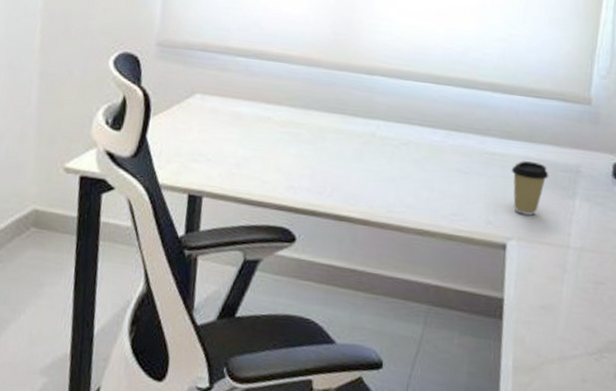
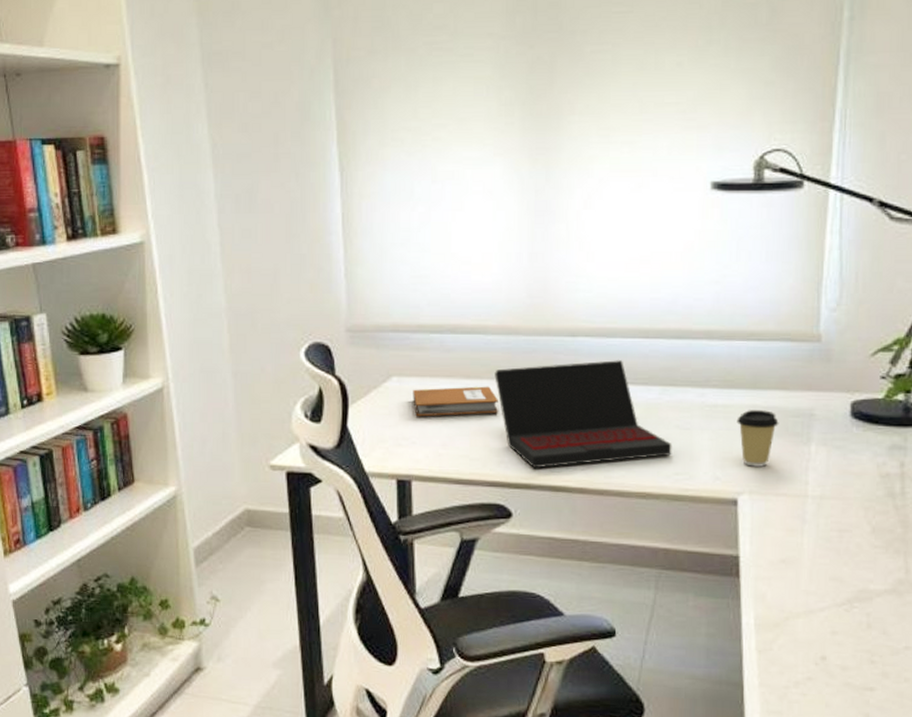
notebook: none [213,108,294,139] -> present [413,386,499,417]
laptop: none [293,97,452,197] -> present [495,360,672,469]

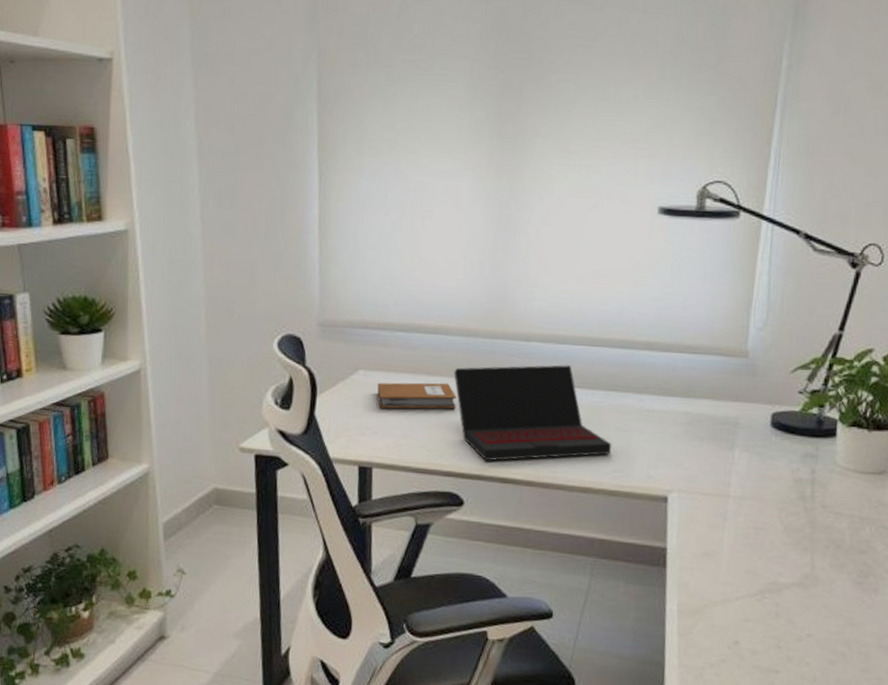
coffee cup: present [736,410,779,468] -> none [670,416,708,469]

